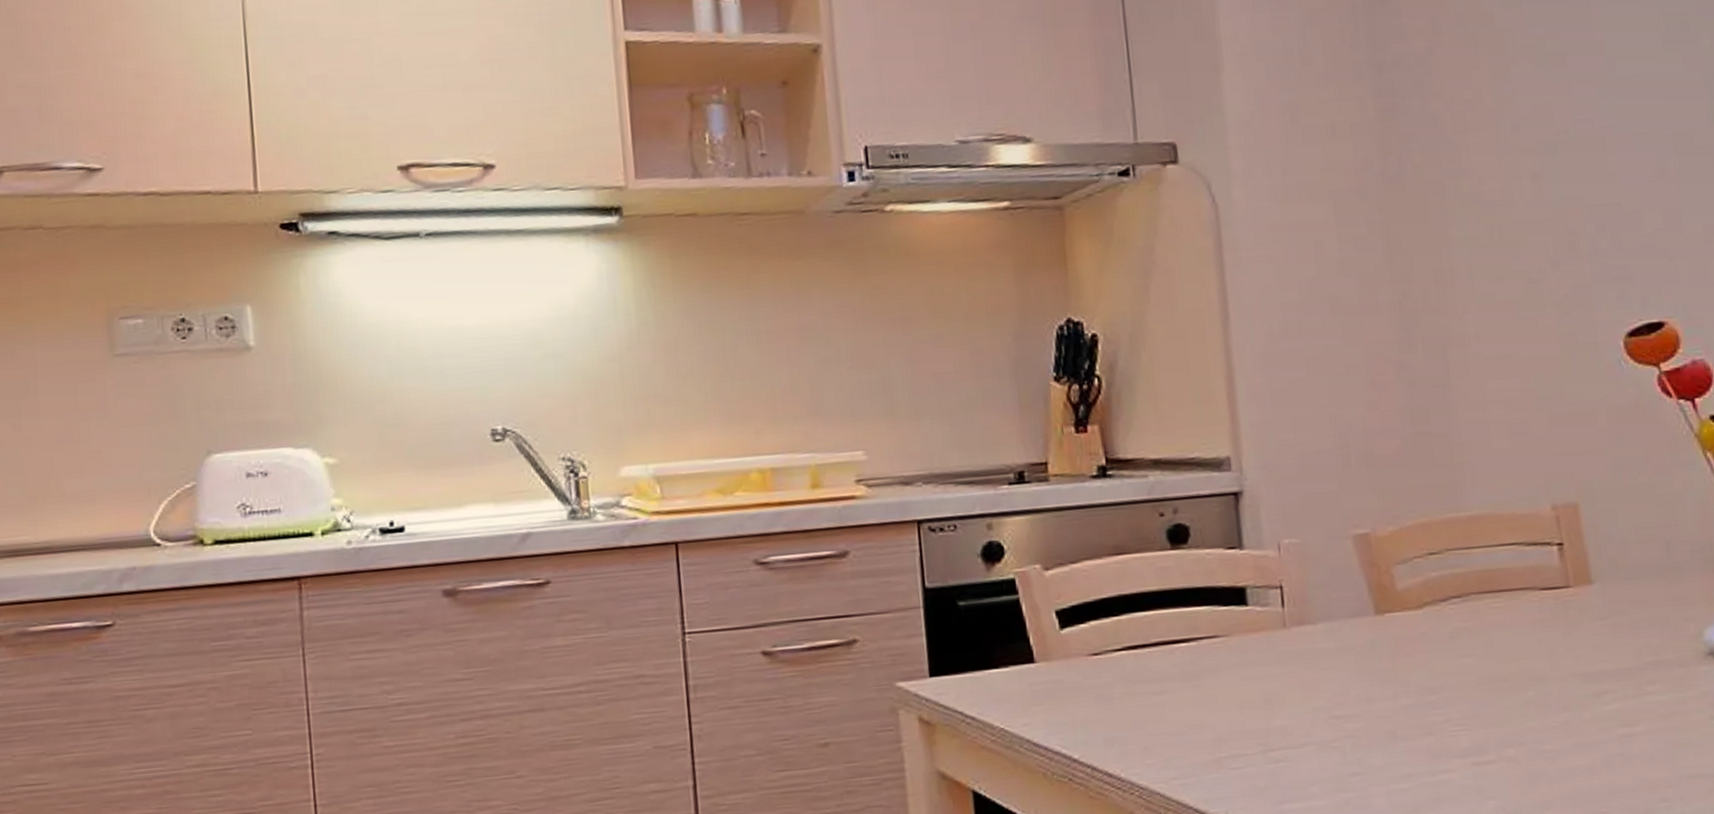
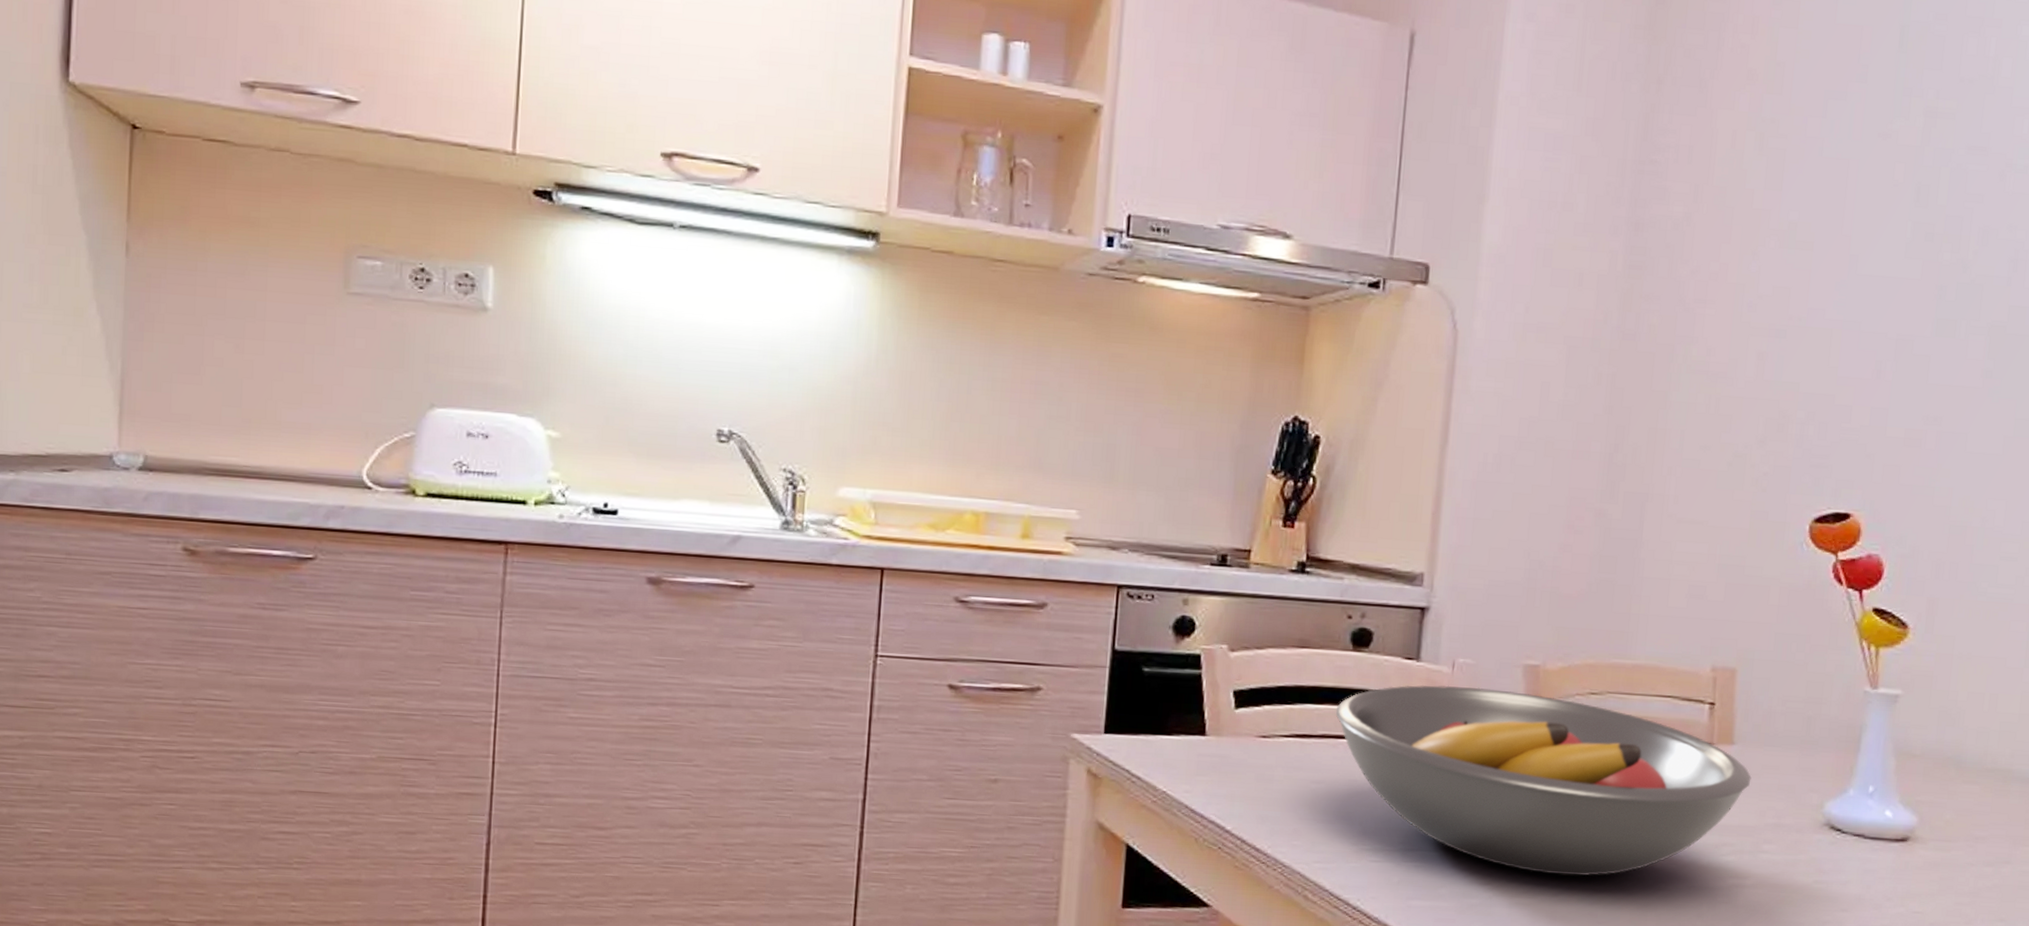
fruit bowl: none [1165,564,1619,754] -> present [1335,685,1752,877]

